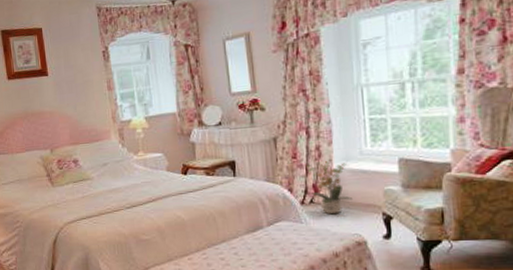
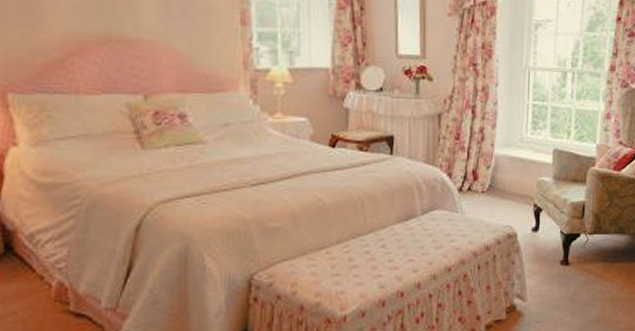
potted plant: present [305,160,352,215] -> none [467,144,508,204]

